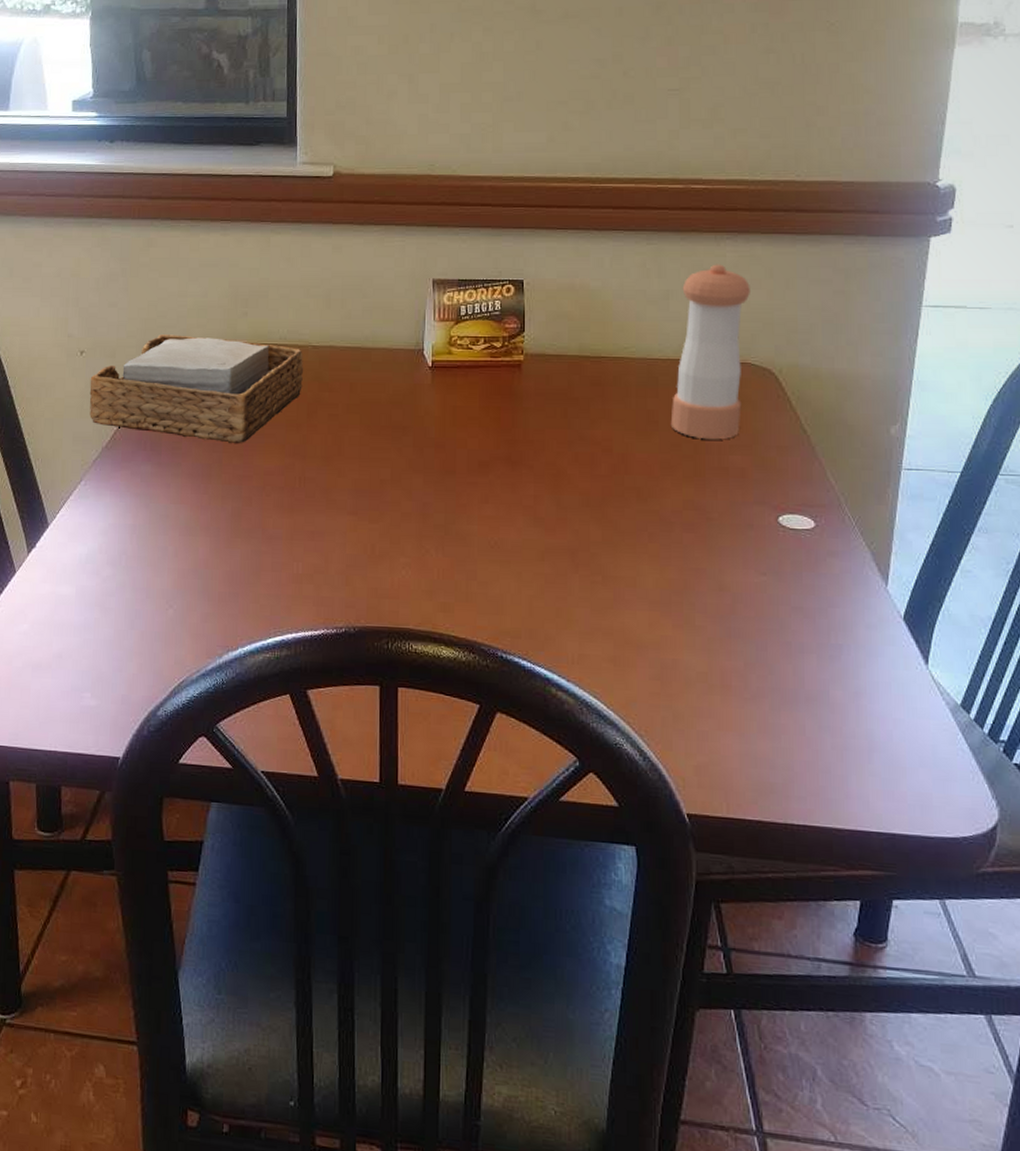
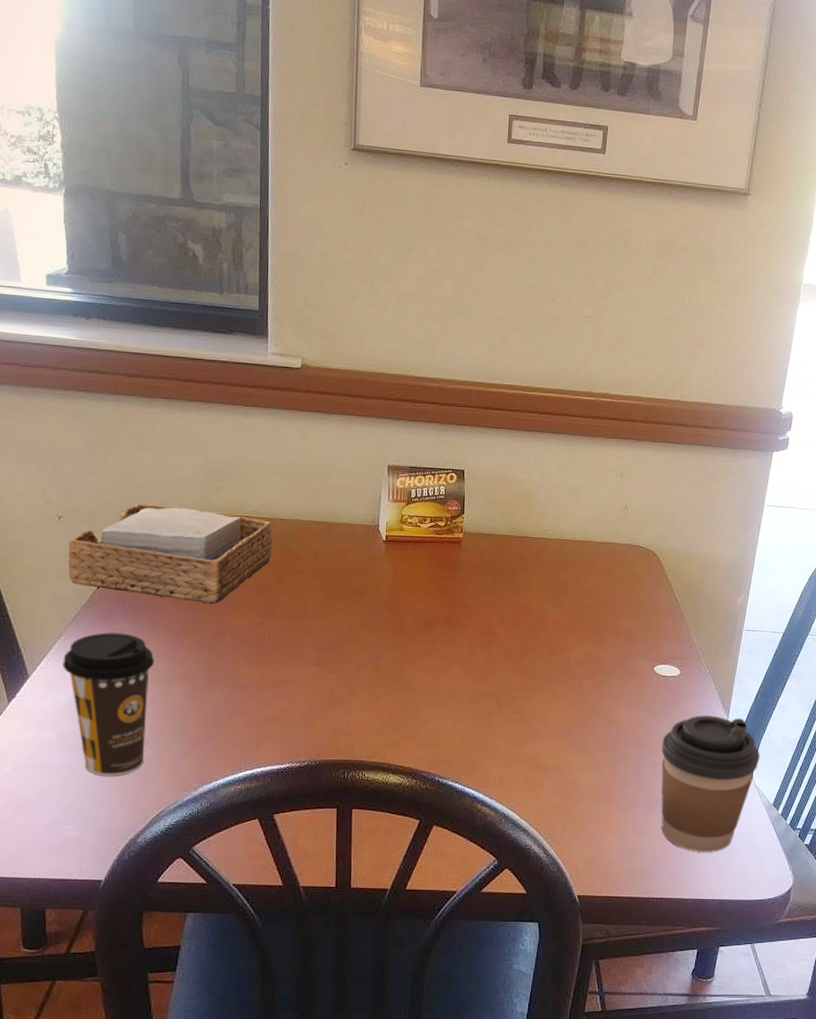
coffee cup: none [83,476,177,638] -> present [63,632,155,776]
pepper shaker: present [670,264,750,439] -> none [577,464,642,605]
coffee cup: none [793,581,937,767] -> present [661,715,760,853]

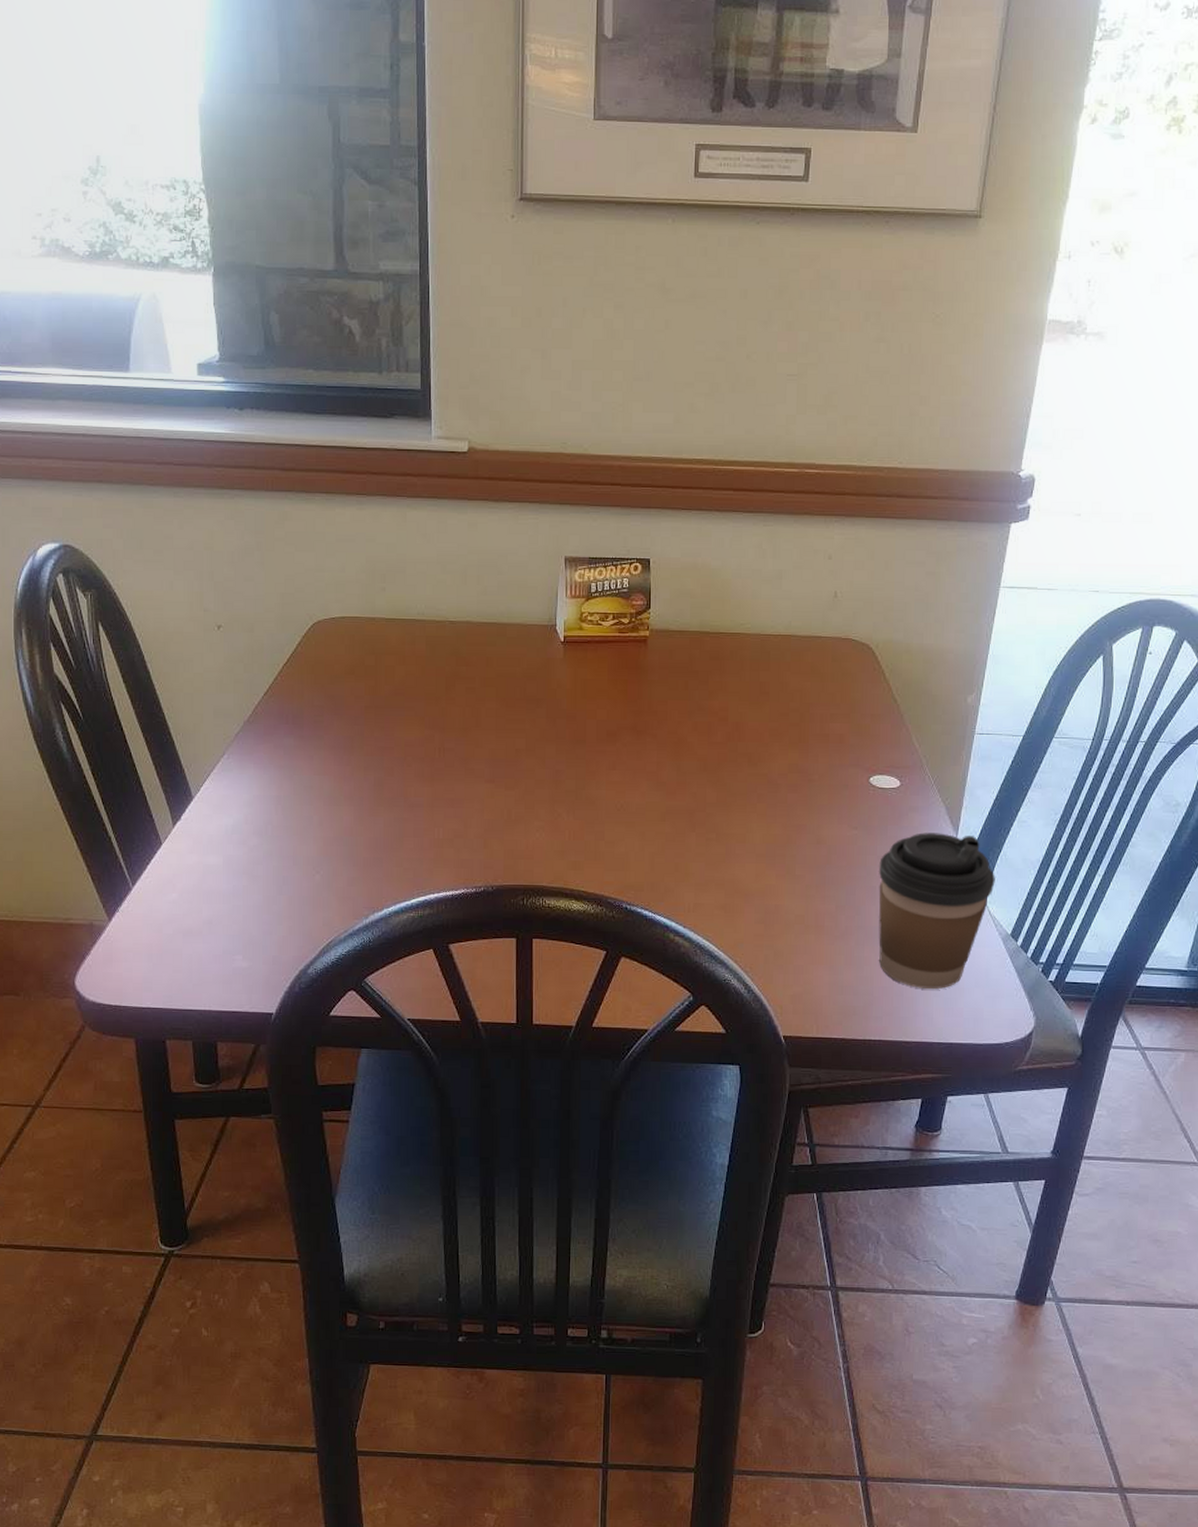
coffee cup: present [63,632,155,776] -> none [227,750,321,903]
napkin holder: present [68,502,273,605] -> none [229,608,442,717]

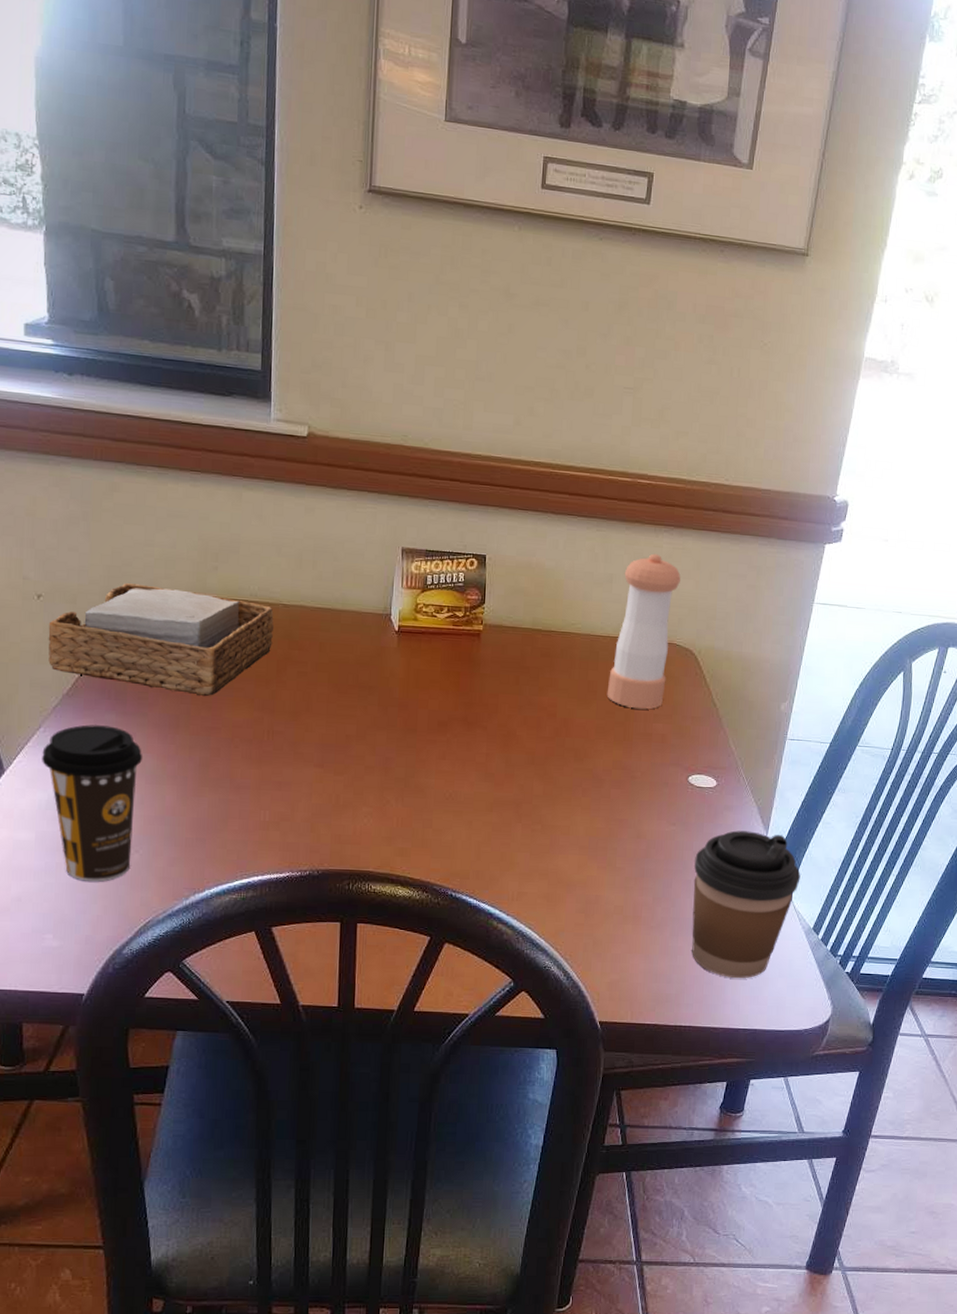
coffee cup: none [227,750,321,903] -> present [42,724,143,882]
napkin holder: none [229,608,442,717] -> present [48,582,275,697]
pepper shaker: none [779,545,854,708] -> present [606,553,681,709]

